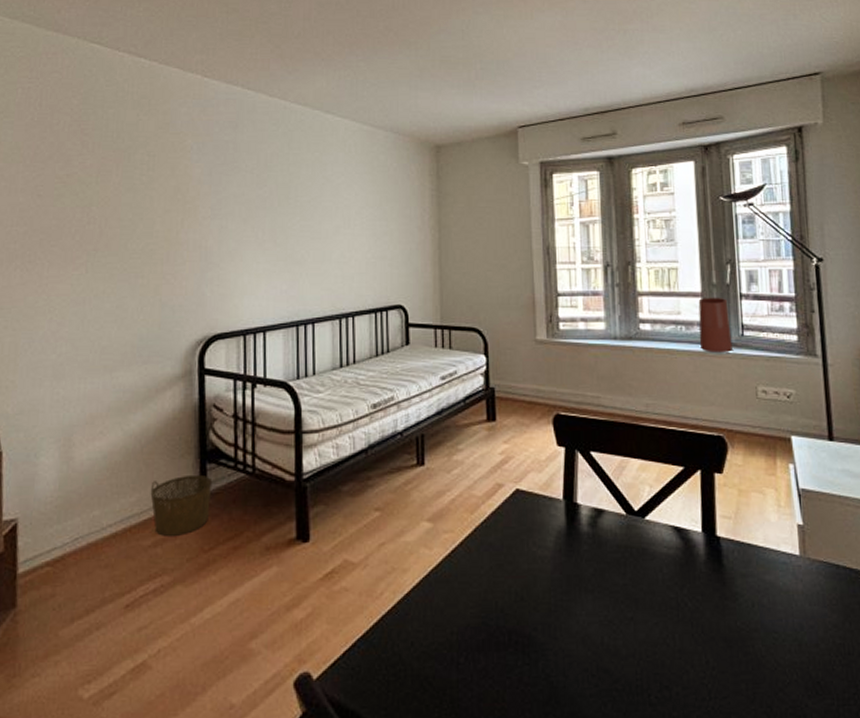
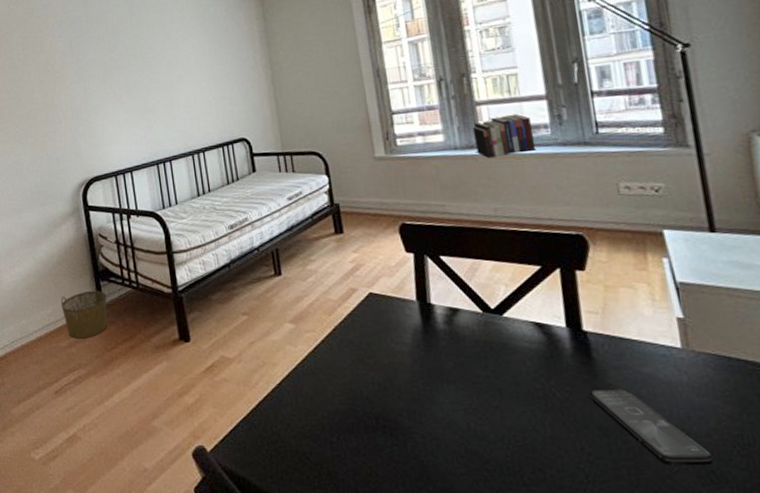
books: none [632,308,689,352] -> present [472,113,536,159]
vase: present [698,297,732,354] -> none [543,97,586,155]
mobile phone: none [717,597,820,678] -> present [589,388,714,466]

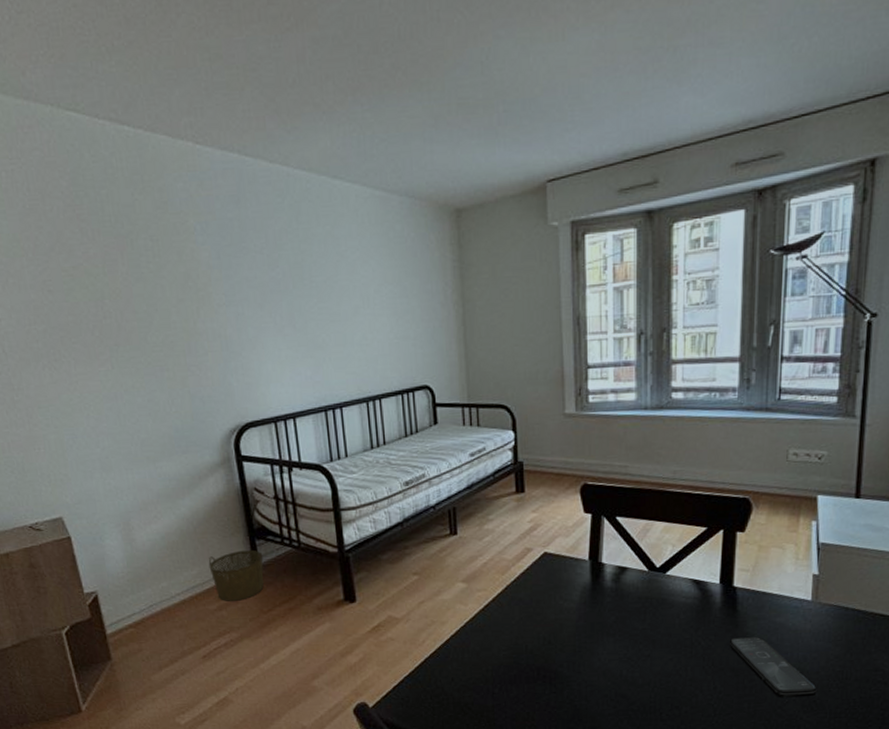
books: present [472,113,536,159] -> none [665,375,722,421]

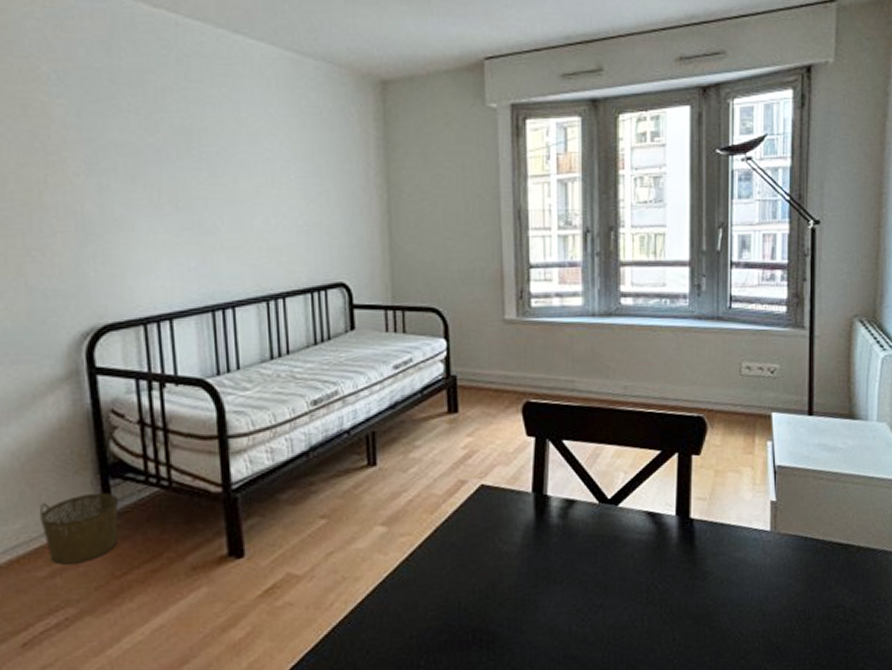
mobile phone: present [729,636,817,698] -> none [687,575,780,647]

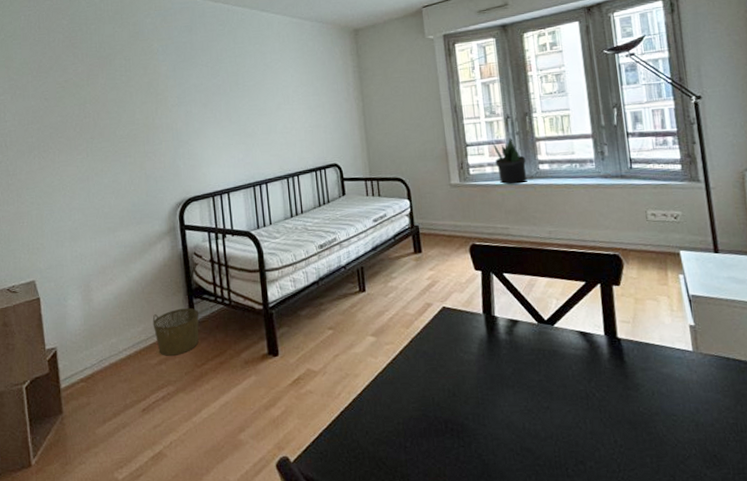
planter: none [564,259,606,325] -> present [492,137,527,186]

